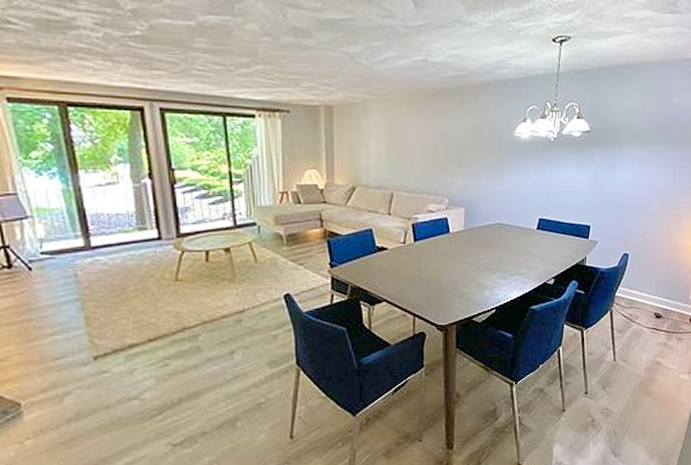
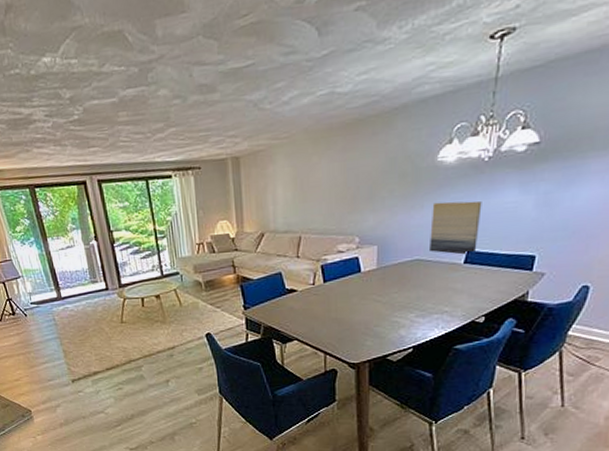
wall art: none [509,172,550,221] -> present [430,200,482,255]

